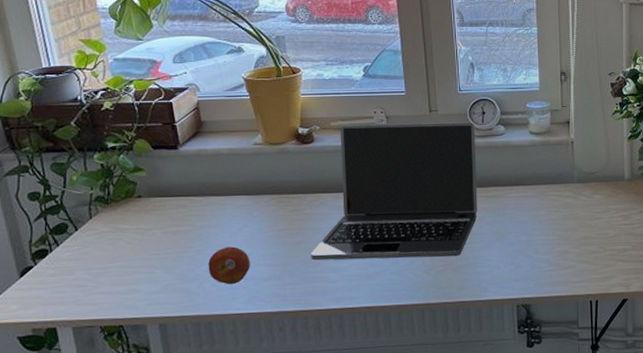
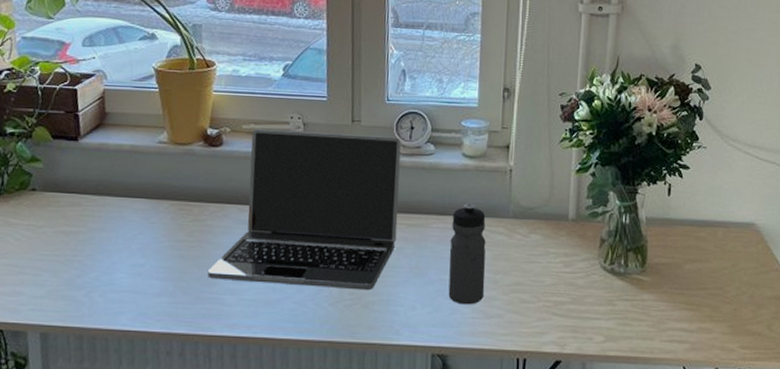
fruit: present [208,246,250,285] -> none [97,254,143,297]
water bottle: none [524,173,558,260] -> present [448,203,486,305]

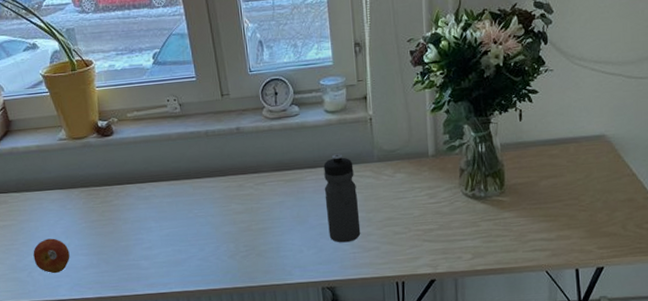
fruit: none [97,254,143,297] -> present [33,238,70,274]
laptop: present [208,129,401,291] -> none [122,104,277,249]

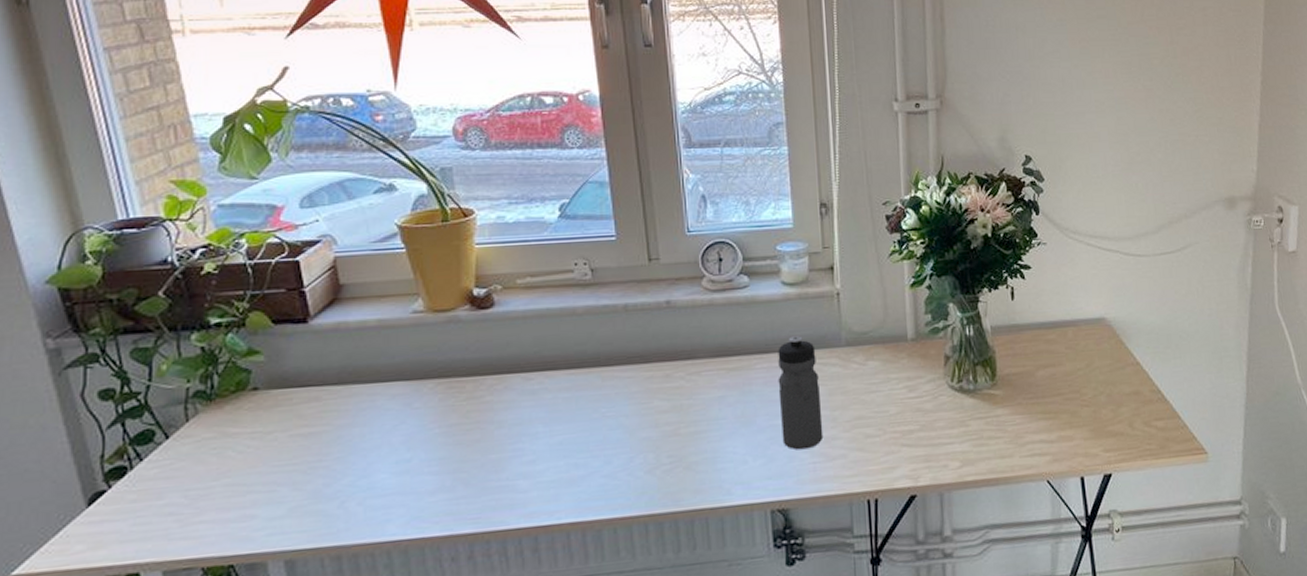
fruit: present [33,238,70,274] -> none [352,450,410,503]

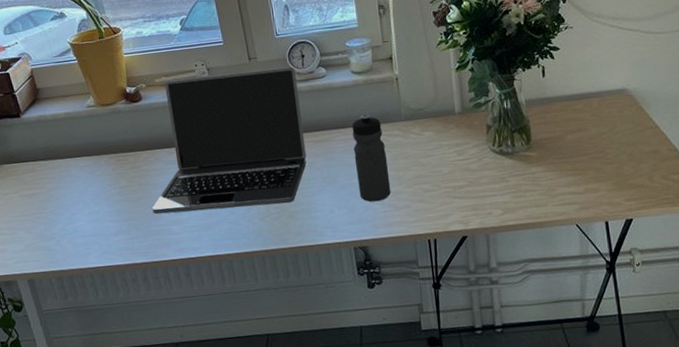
laptop: none [493,272,716,465] -> present [152,66,307,215]

